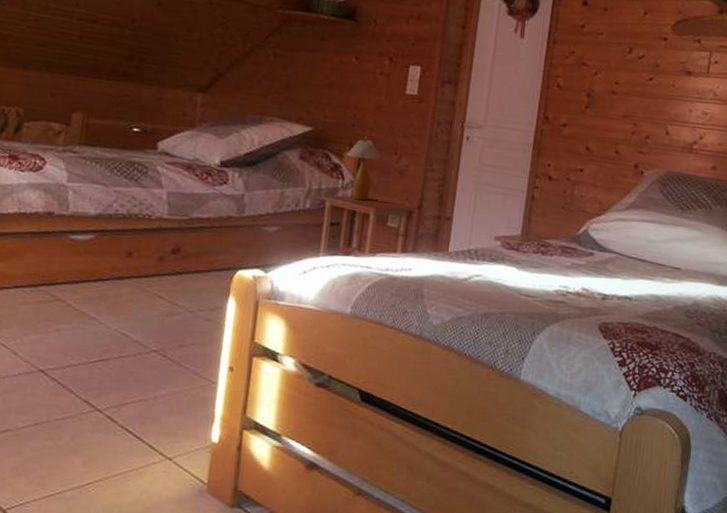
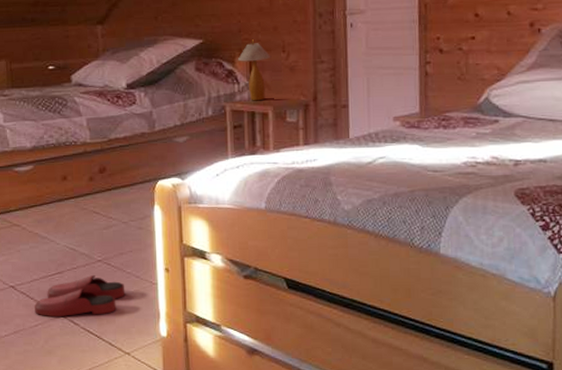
slippers: none [64,366,180,413] -> present [35,275,125,318]

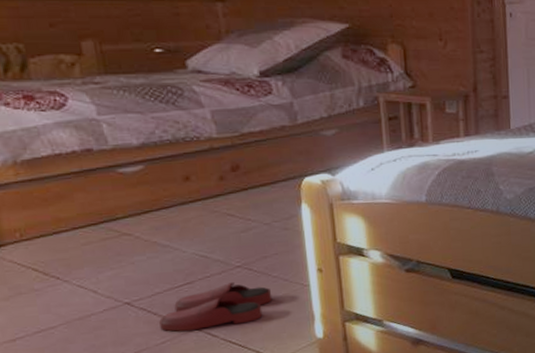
table lamp: present [237,38,271,101] -> none [389,24,428,92]

